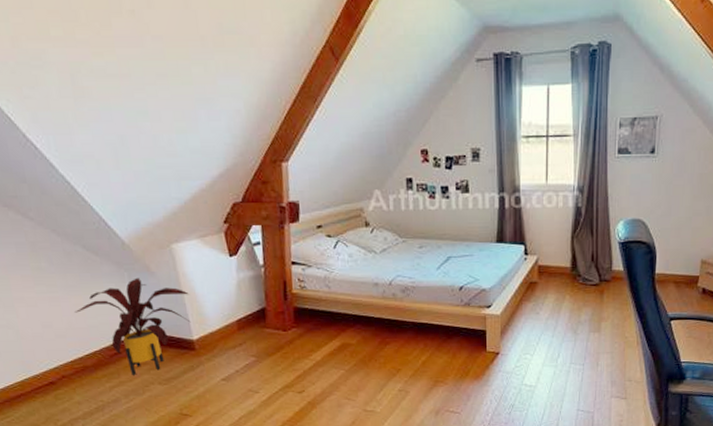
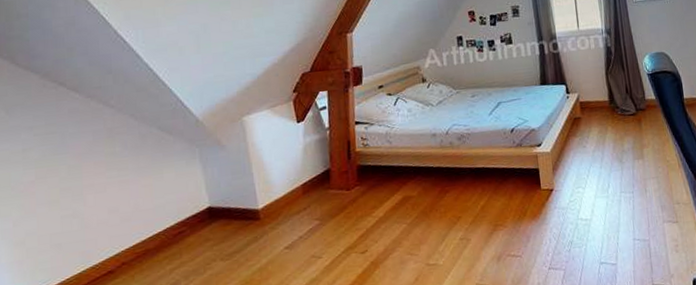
house plant: present [75,277,191,375] -> none [143,152,257,254]

